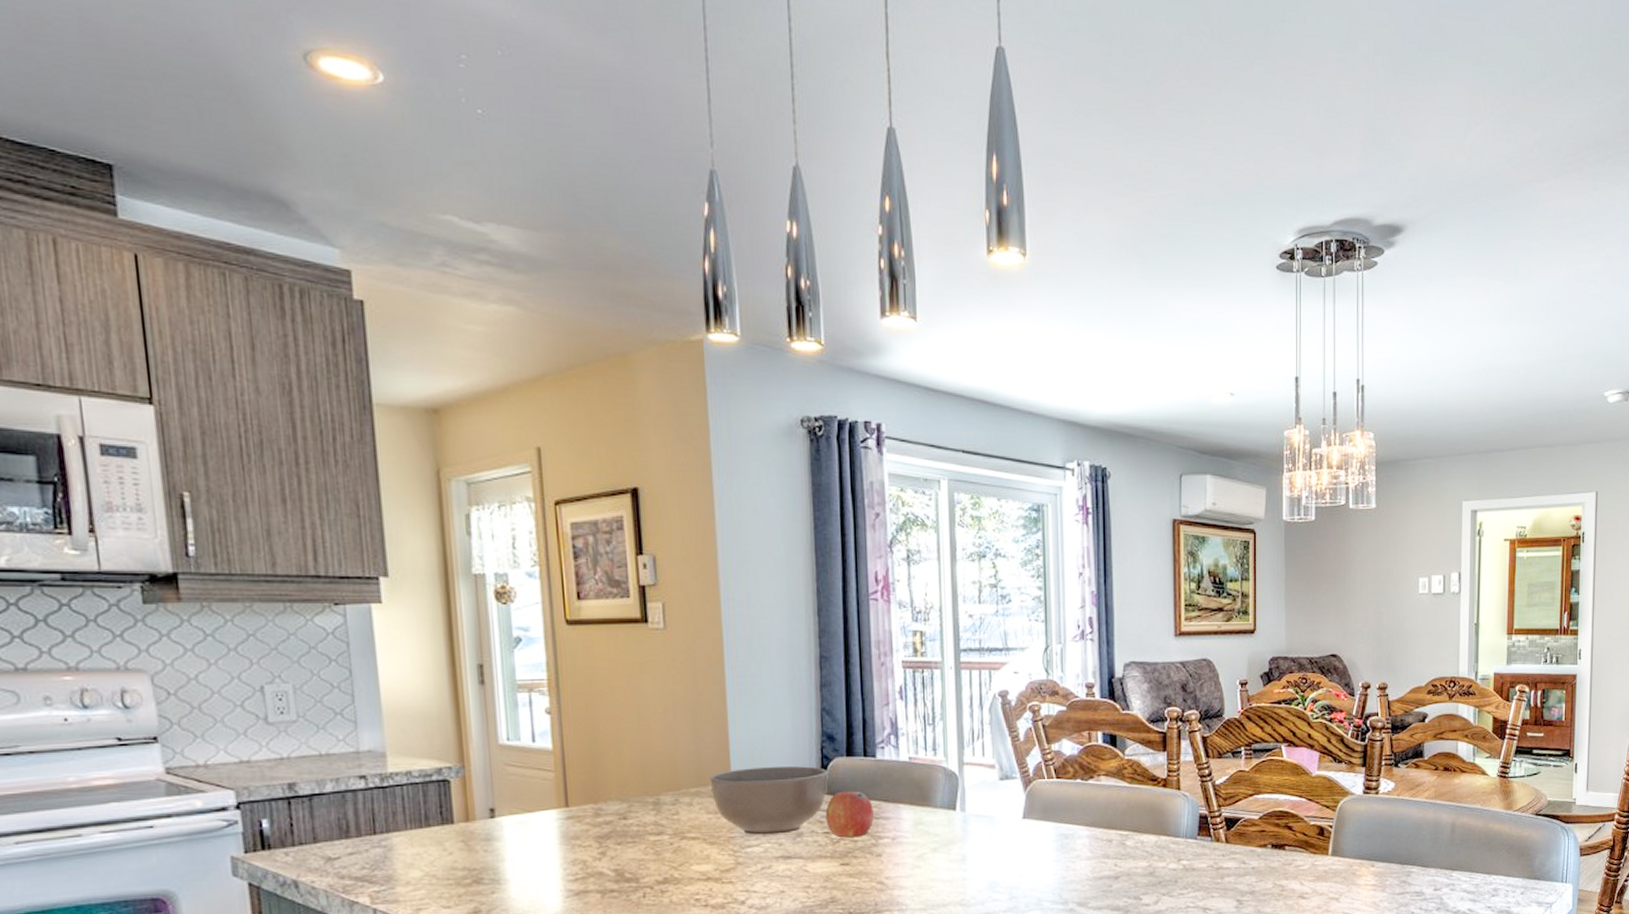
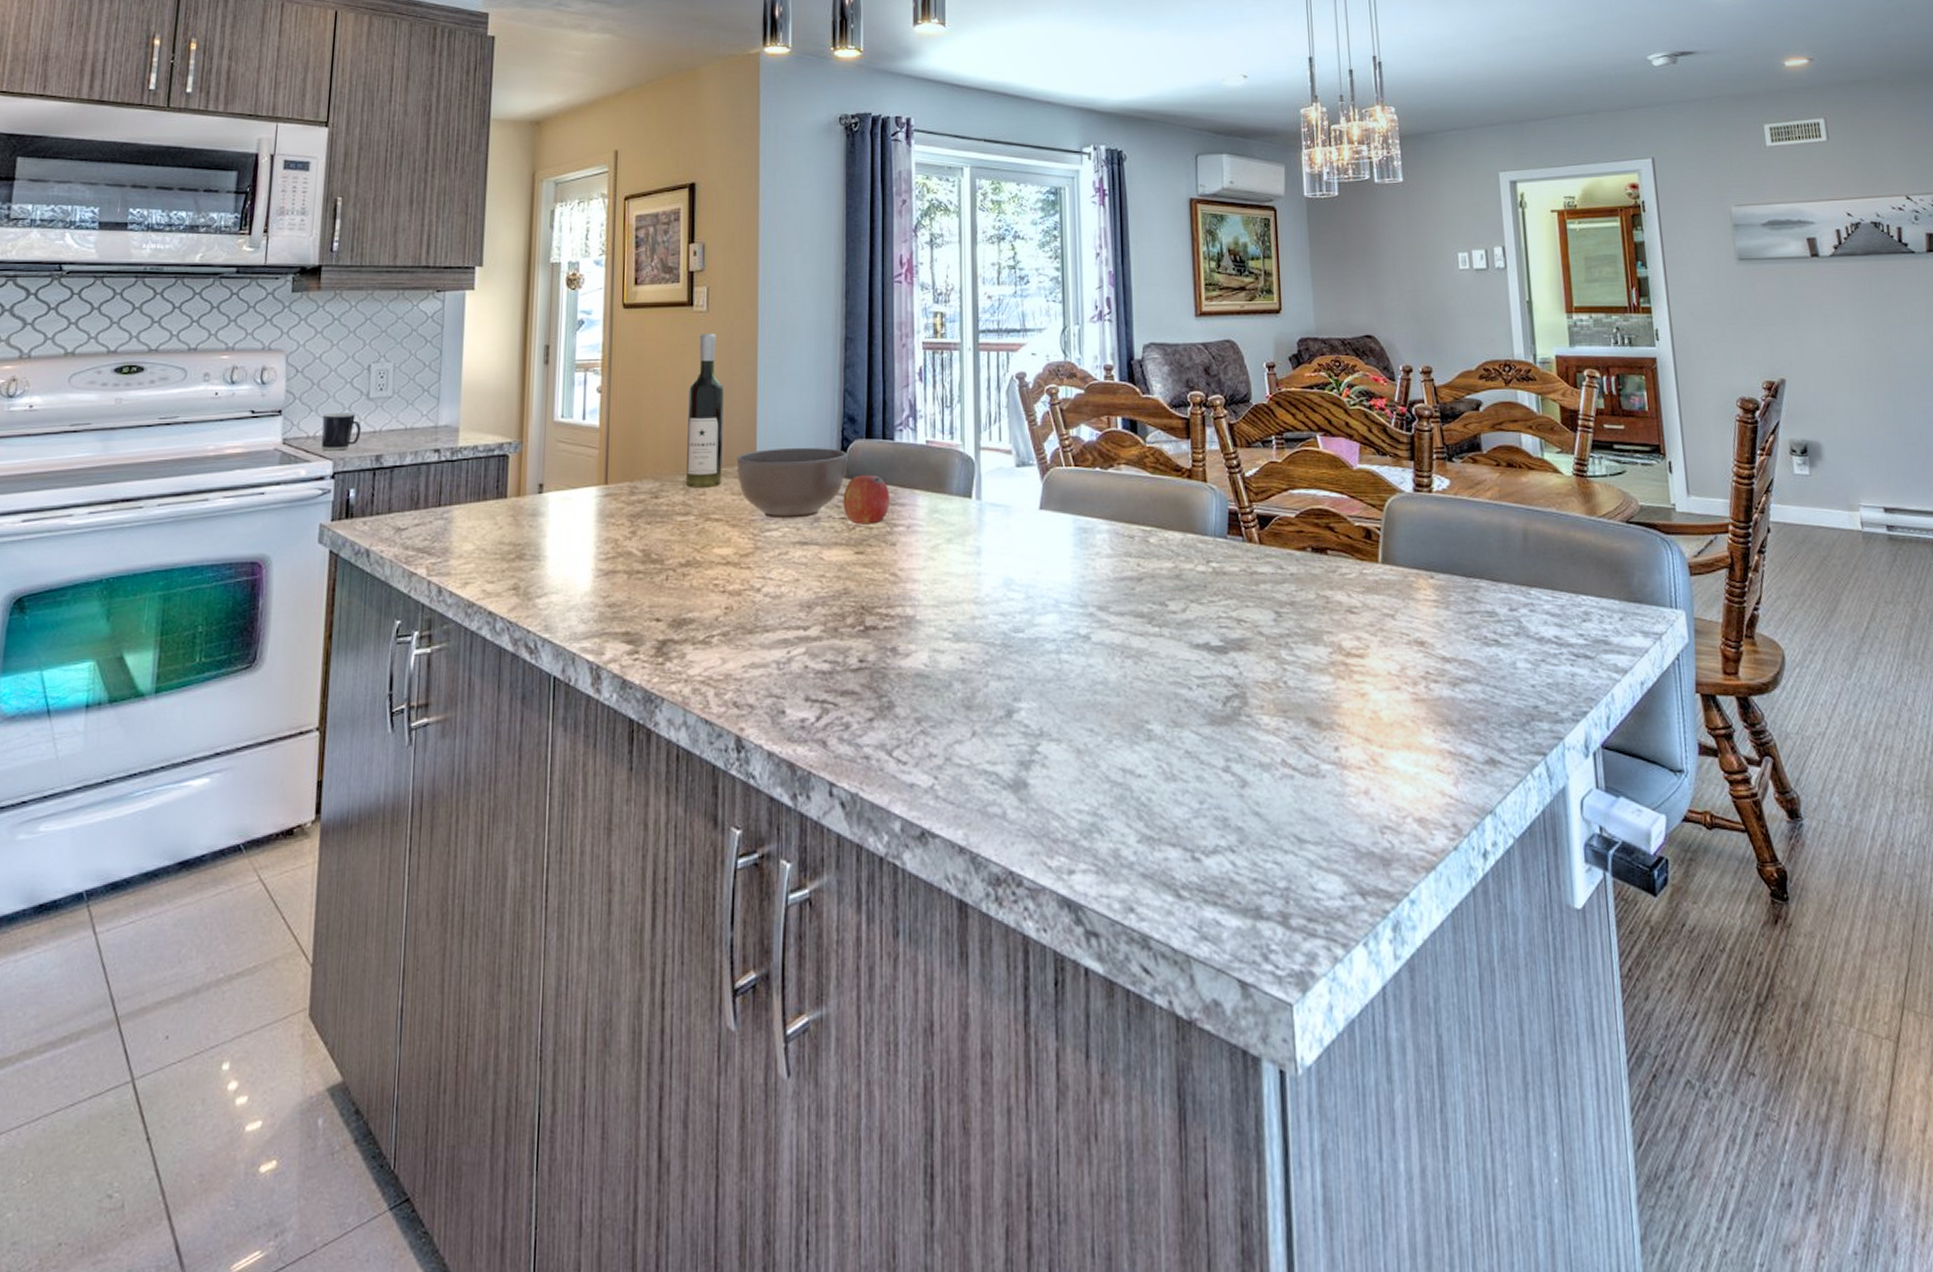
mug: none [212,739,265,780] -> present [321,413,361,451]
bottle: none [651,652,696,808] -> present [685,333,724,488]

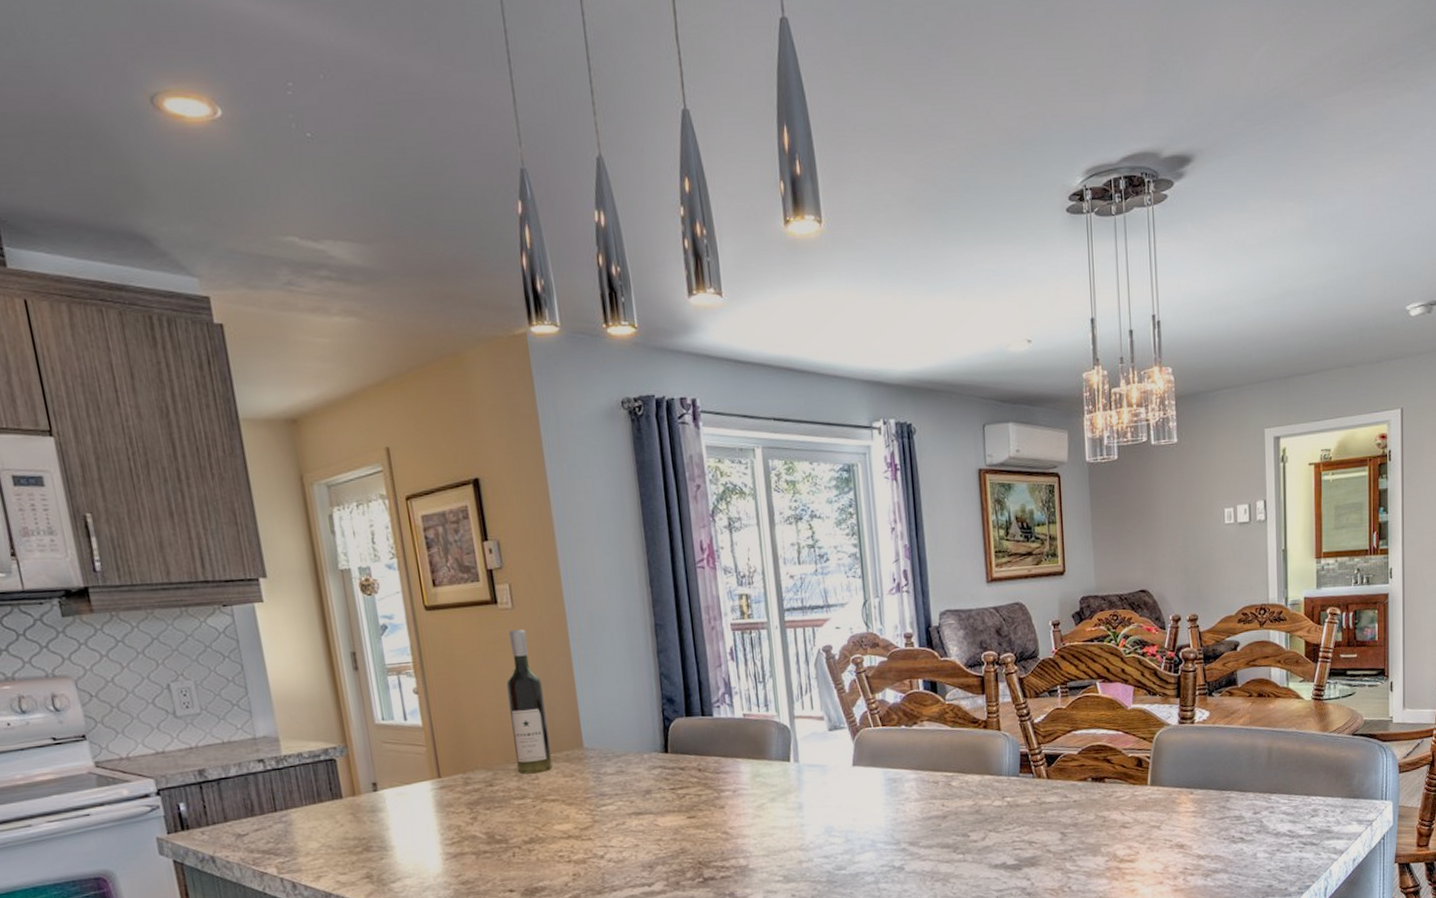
mug: present [321,413,361,451] -> none [131,732,177,770]
bowl: present [736,448,847,519] -> none [563,728,670,795]
fruit: present [843,475,890,525] -> none [670,748,715,793]

